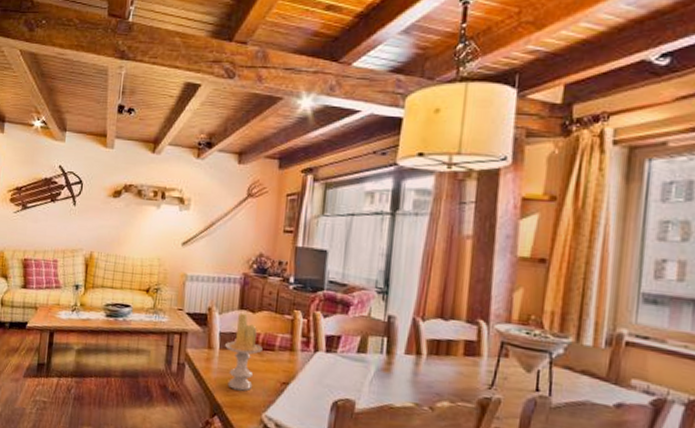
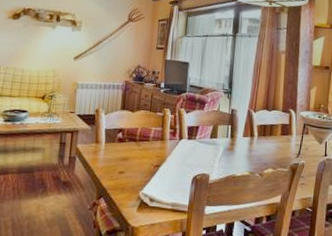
candle: present [224,312,263,392] -> none [109,112,140,175]

